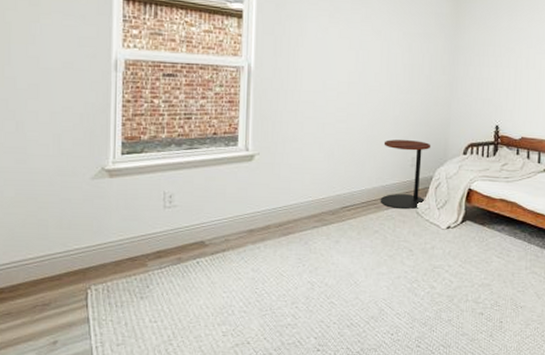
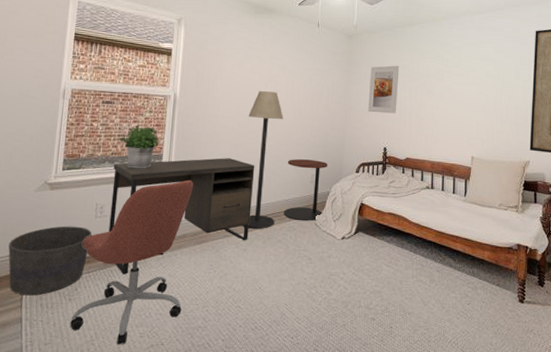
planter: none [66,217,161,294] -> present [8,226,92,296]
office chair: none [144,165,275,345] -> present [70,180,193,345]
desk: none [180,139,347,270] -> present [109,158,255,275]
potted plant: none [187,102,234,153] -> present [120,125,159,169]
floor lamp: none [333,60,379,219] -> present [242,91,284,229]
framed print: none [477,29,516,86] -> present [367,65,400,114]

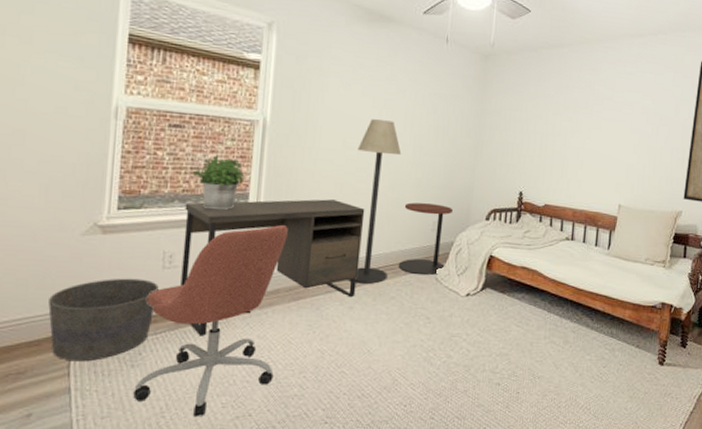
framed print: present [367,65,400,114] -> none [502,94,543,153]

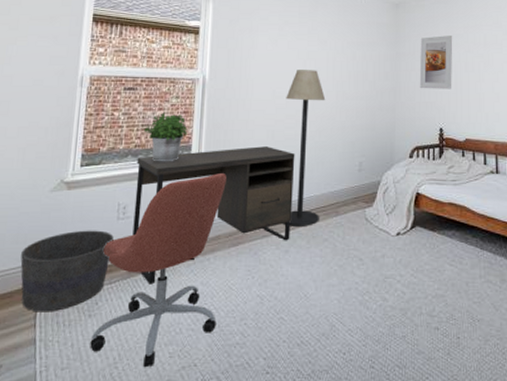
side table: present [398,202,454,276] -> none [329,145,378,216]
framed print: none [502,94,543,153] -> present [419,35,453,89]

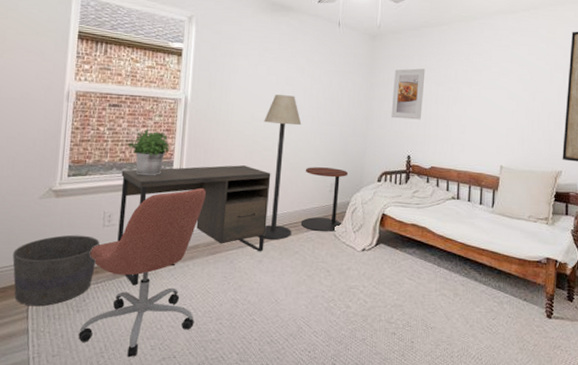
side table: none [329,145,378,216] -> present [300,167,349,232]

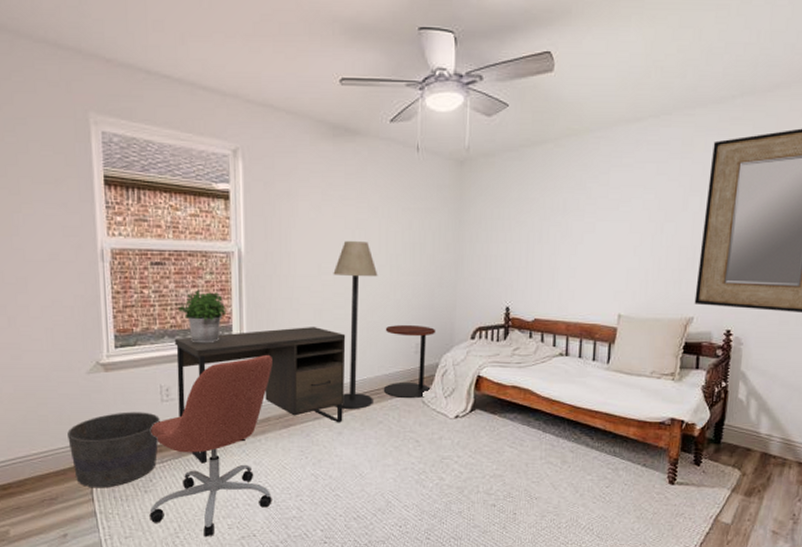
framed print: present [391,68,426,120] -> none [485,200,527,264]

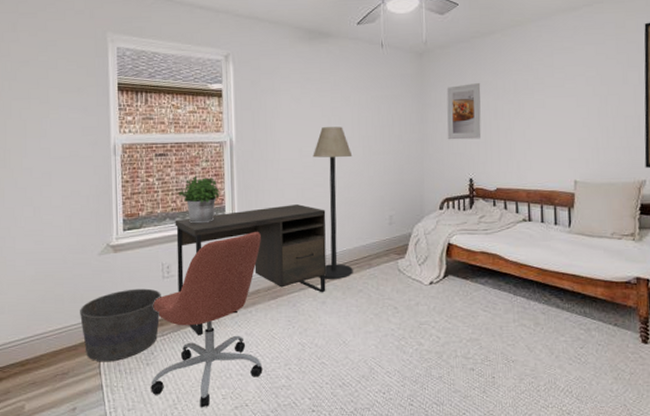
side table: present [383,325,436,399] -> none [361,199,407,268]
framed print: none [485,200,527,264] -> present [446,83,481,140]

